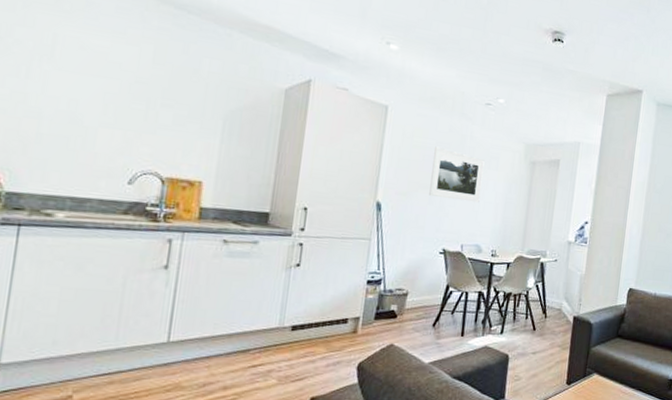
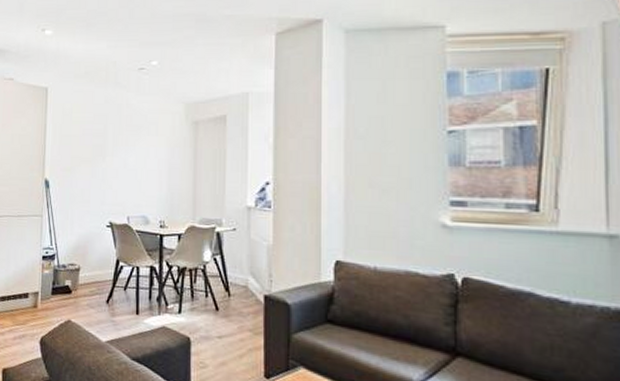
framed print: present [429,146,485,203] -> none [91,119,143,172]

